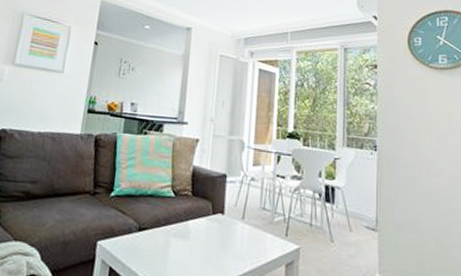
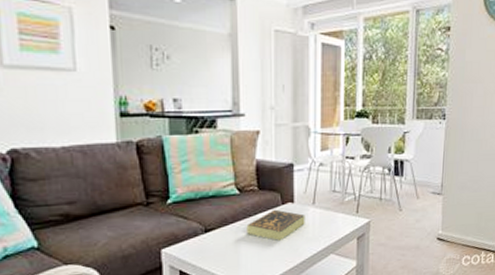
book: none [176,218,234,253] -> present [246,209,305,240]

